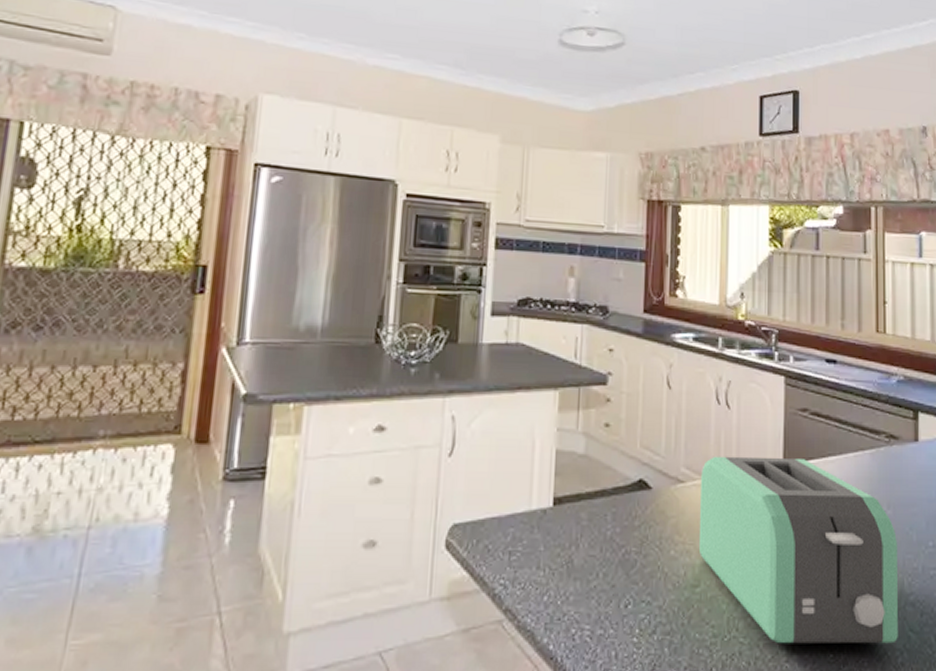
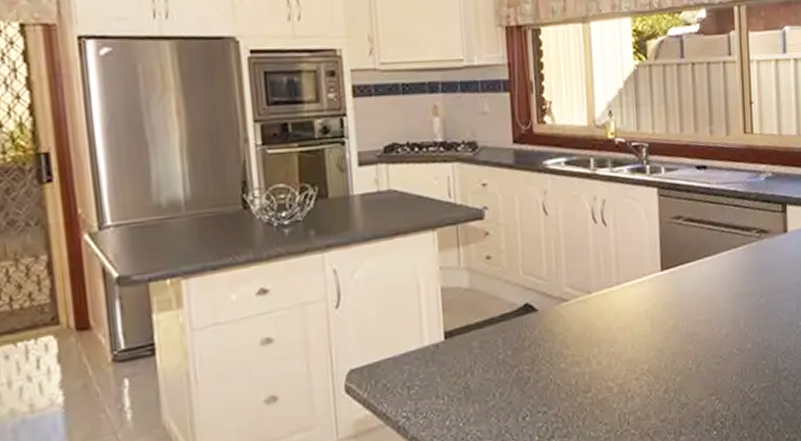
toaster: present [698,456,898,644] -> none [584,263,774,430]

